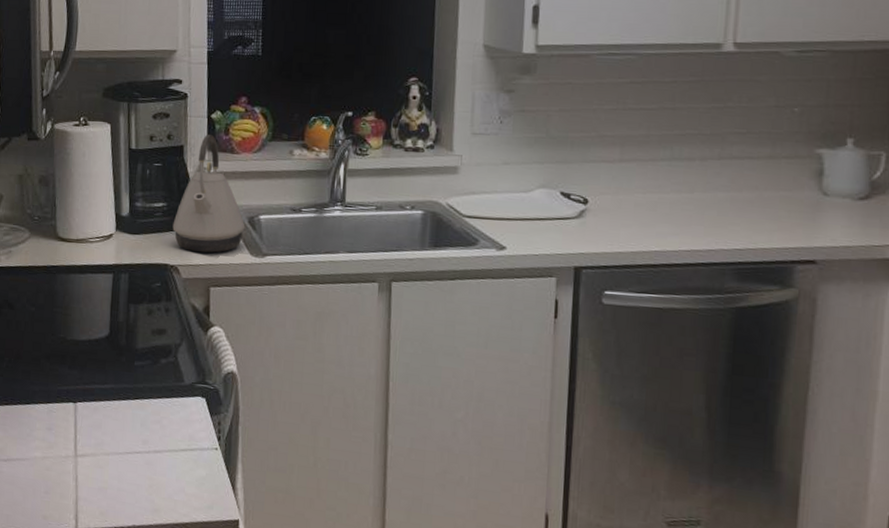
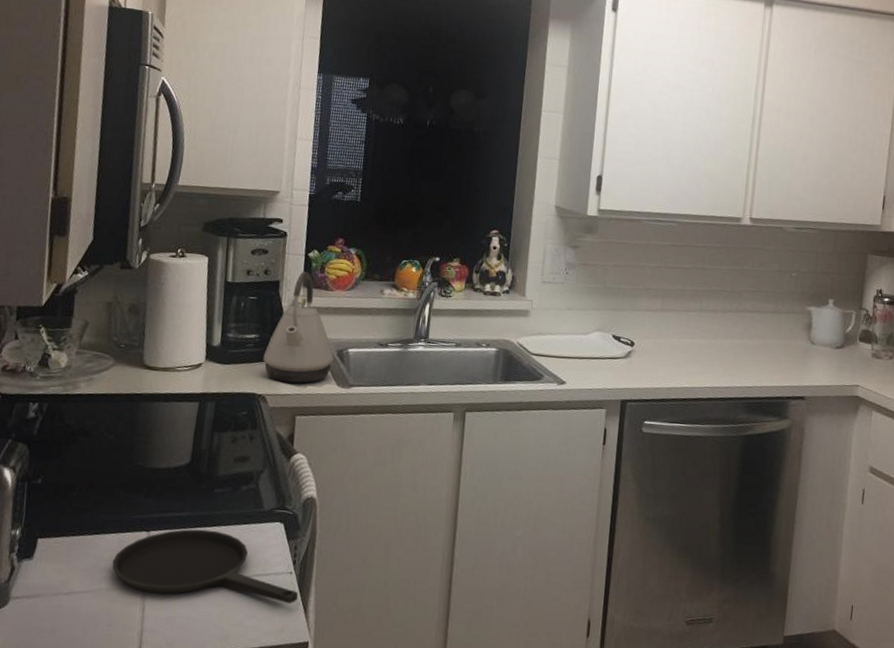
frying pan: none [44,401,226,481] -> present [112,529,299,604]

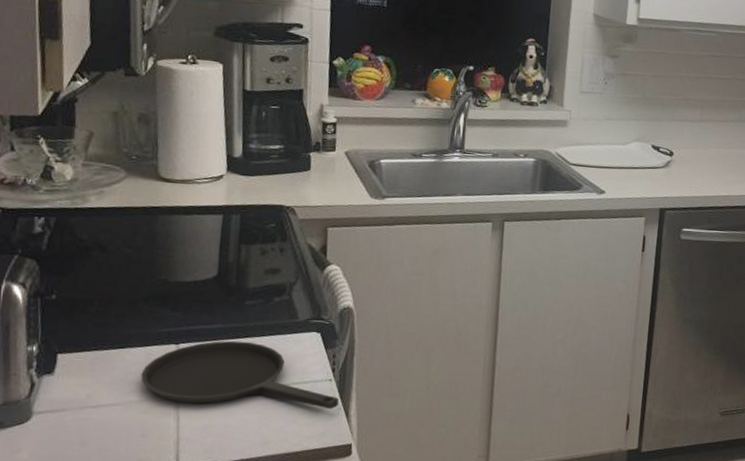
kettle: present [263,271,334,384] -> none [289,79,366,195]

